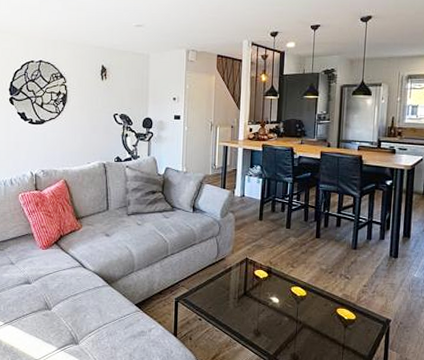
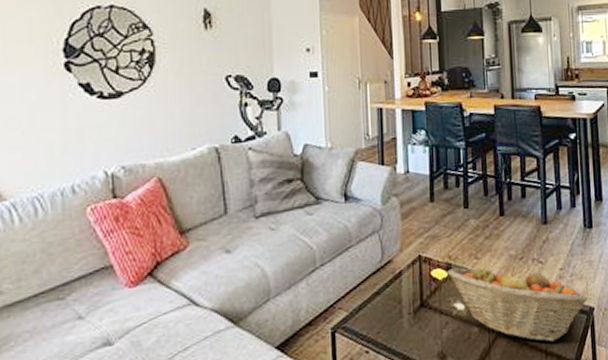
fruit basket: none [268,271,386,339] -> present [447,266,588,342]

